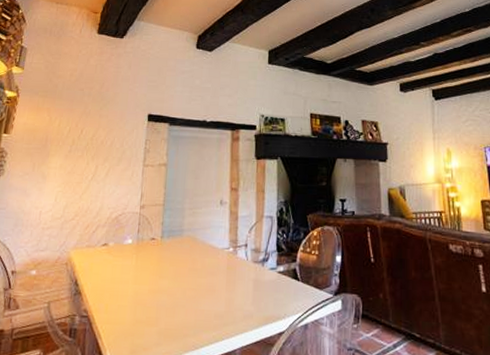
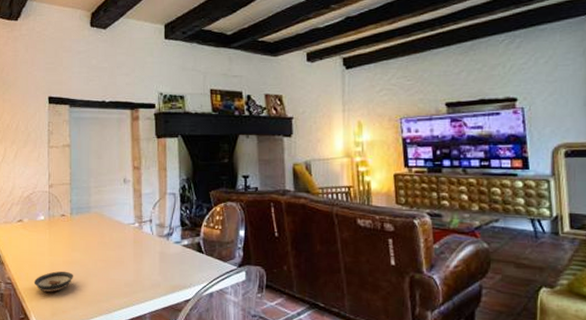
saucer: none [113,301,159,326] -> present [33,271,73,292]

